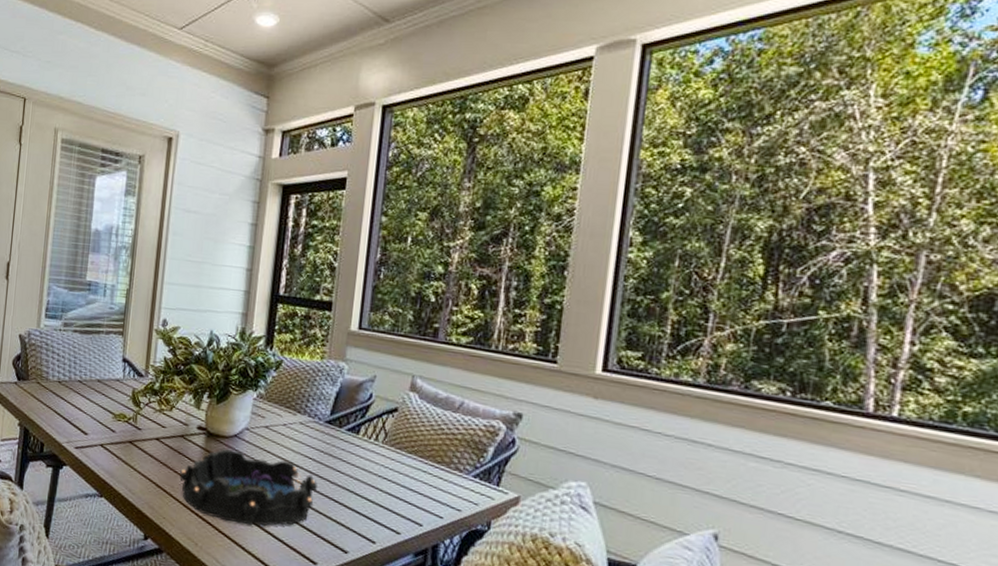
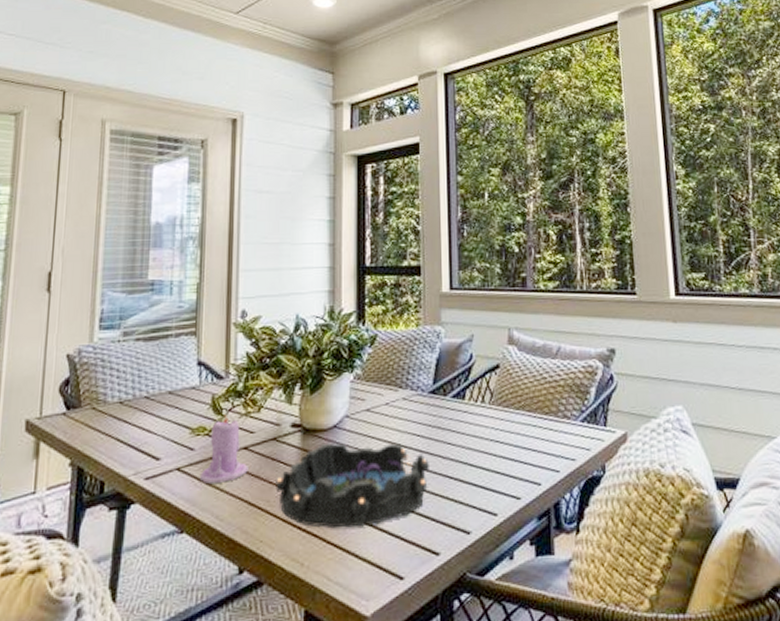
candle: none [118,407,159,464] -> present [199,414,249,483]

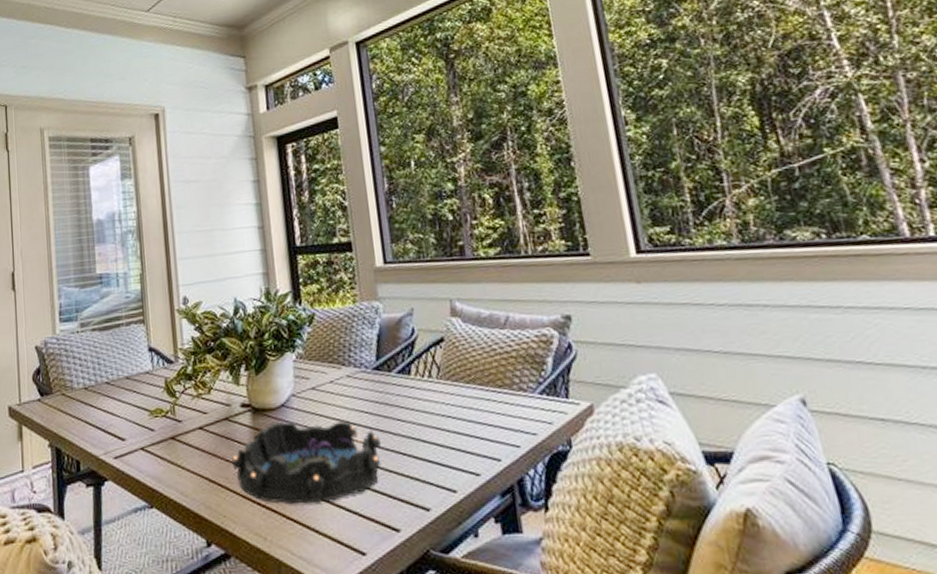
candle: present [199,414,249,483] -> none [162,397,206,462]

